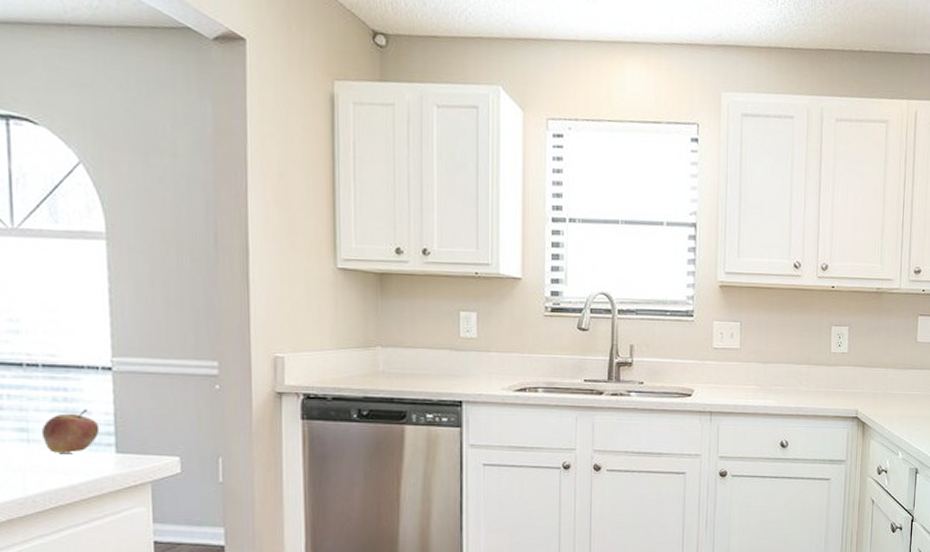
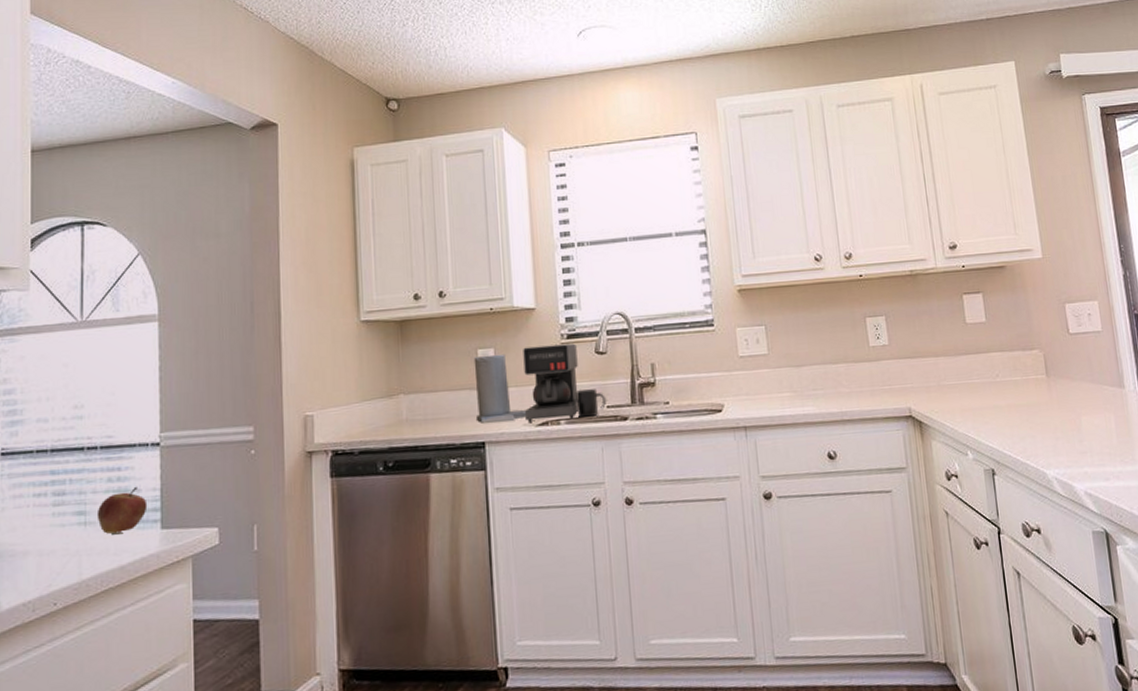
paper towel: none [455,318,506,385] -> present [473,354,527,425]
coffee maker: none [504,315,560,387] -> present [523,343,579,422]
mug: none [556,362,584,388] -> present [577,389,606,417]

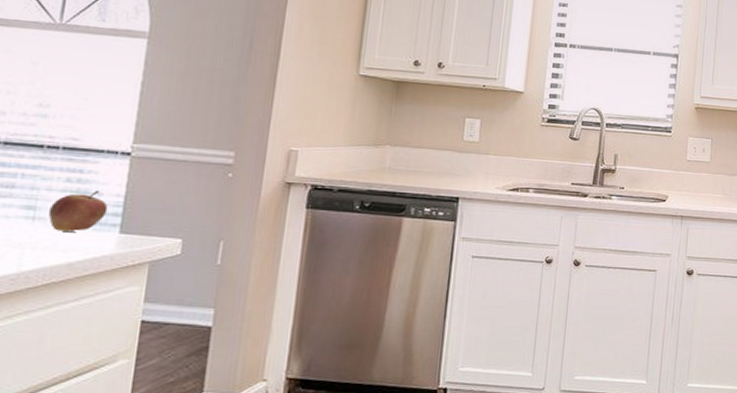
paper towel: present [473,354,527,425] -> none [455,123,501,184]
coffee maker: present [523,343,579,422] -> none [499,123,554,189]
mug: present [577,389,606,417] -> none [546,166,572,190]

